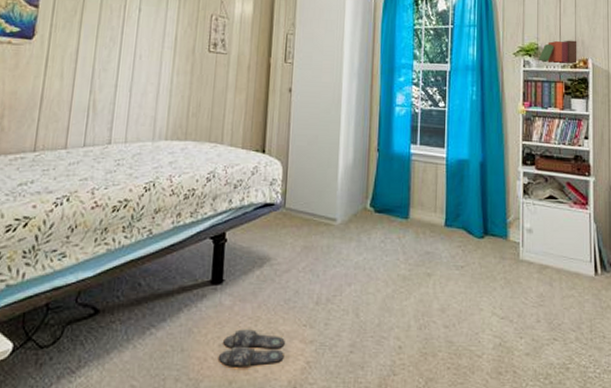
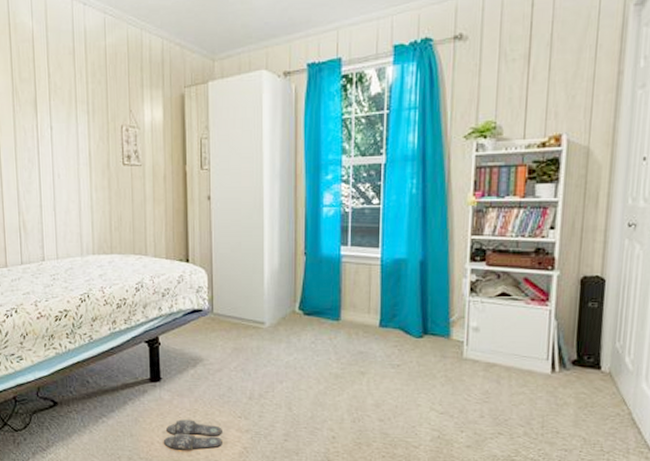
books: present [538,40,577,65] -> none [495,113,549,144]

